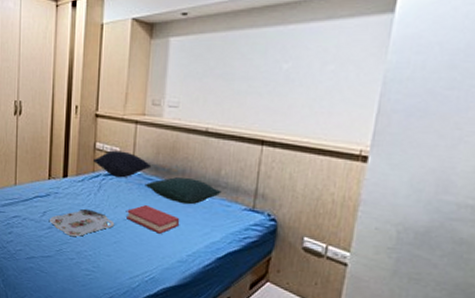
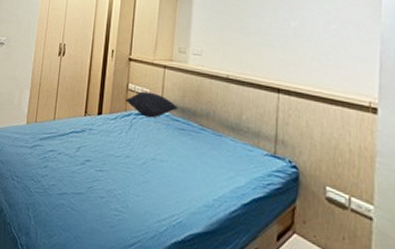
serving tray: present [50,209,115,237] -> none [83,147,144,174]
hardback book: present [127,205,180,234] -> none [155,145,206,176]
pillow: present [144,176,222,205] -> none [172,119,244,148]

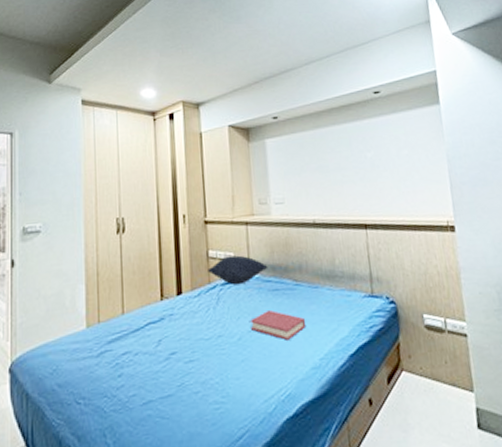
hardback book: none [155,145,206,176] -> present [250,310,306,340]

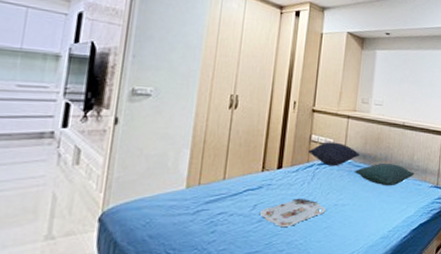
serving tray: none [167,327,240,364] -> present [260,199,326,227]
hardback book: present [250,310,306,340] -> none [337,190,383,214]
pillow: none [264,273,340,302] -> present [354,162,415,186]

